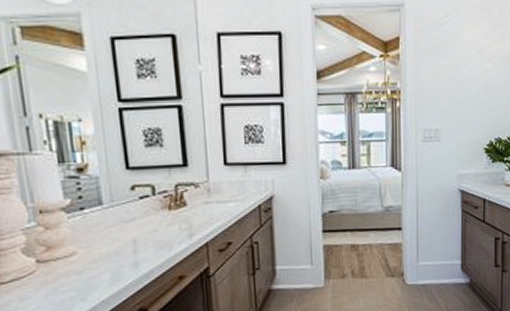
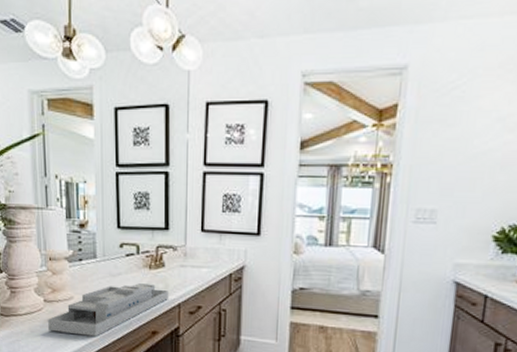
desk organizer: none [44,226,195,296] -> present [48,283,169,337]

